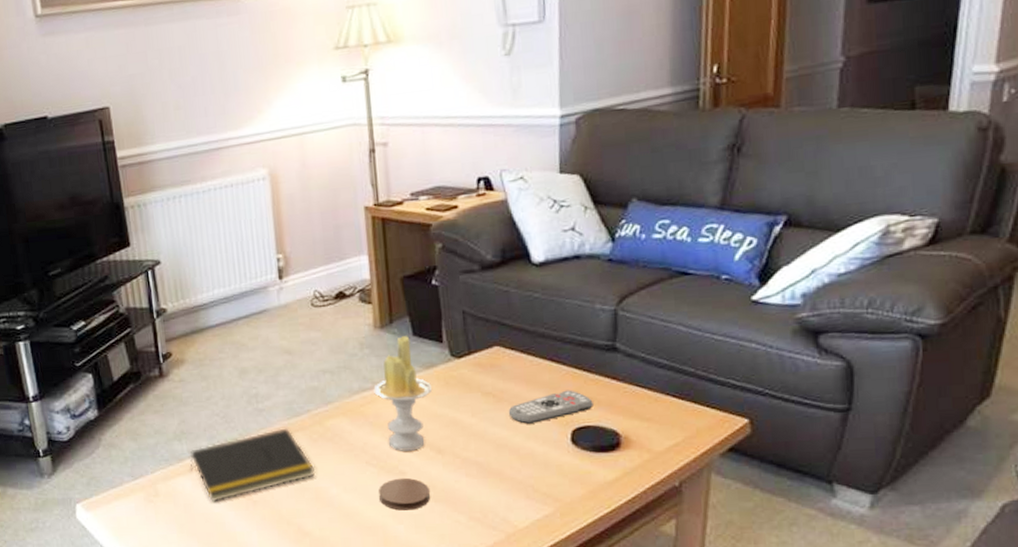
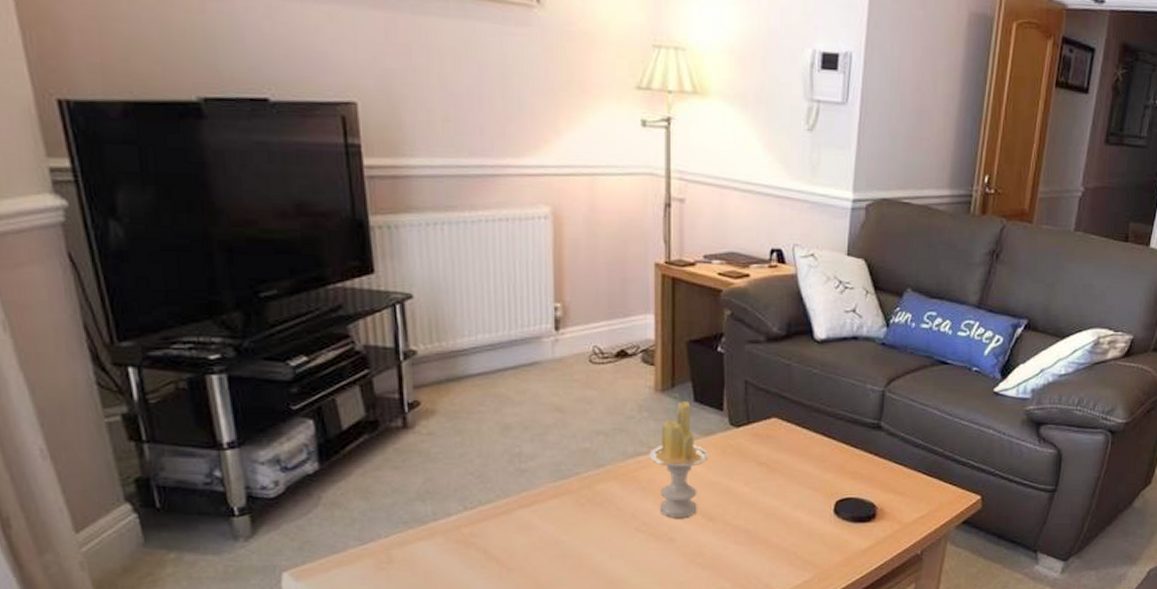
notepad: present [190,428,316,502] -> none [434,490,581,570]
coaster: present [379,477,431,511] -> none [646,544,699,578]
remote control: present [508,390,593,424] -> none [779,463,856,494]

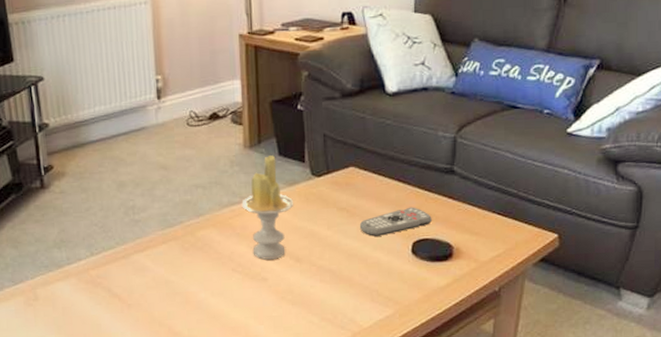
remote control: none [779,463,856,494] -> present [359,207,432,236]

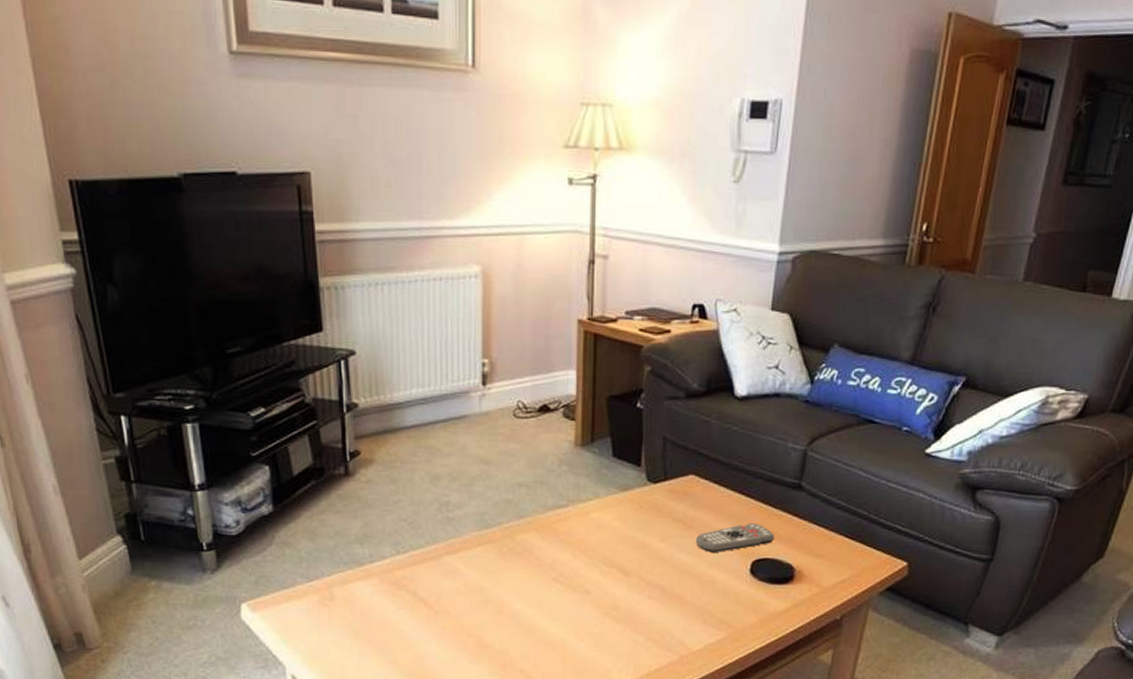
candle: present [241,155,294,260] -> none [568,456,626,571]

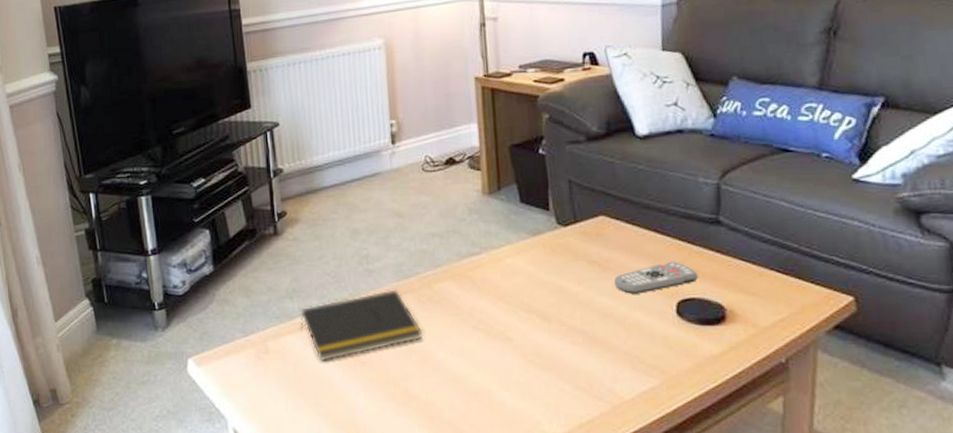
notepad: none [370,539,502,610] -> present [300,289,423,362]

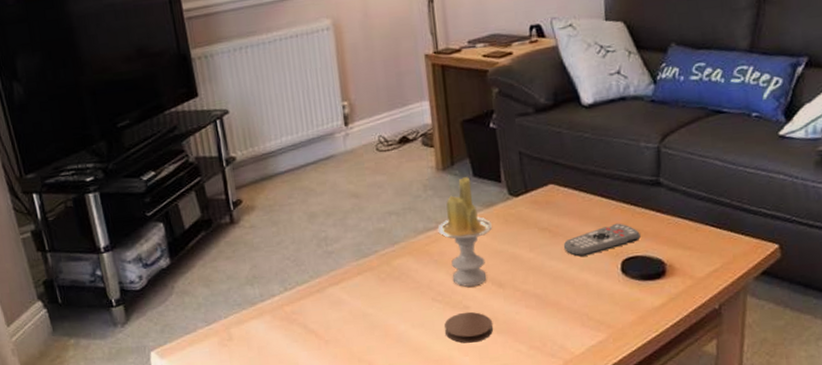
notepad: present [300,289,423,362] -> none [262,268,385,343]
candle: none [481,203,539,317] -> present [437,177,493,287]
coaster: none [485,344,537,377] -> present [444,311,493,343]

